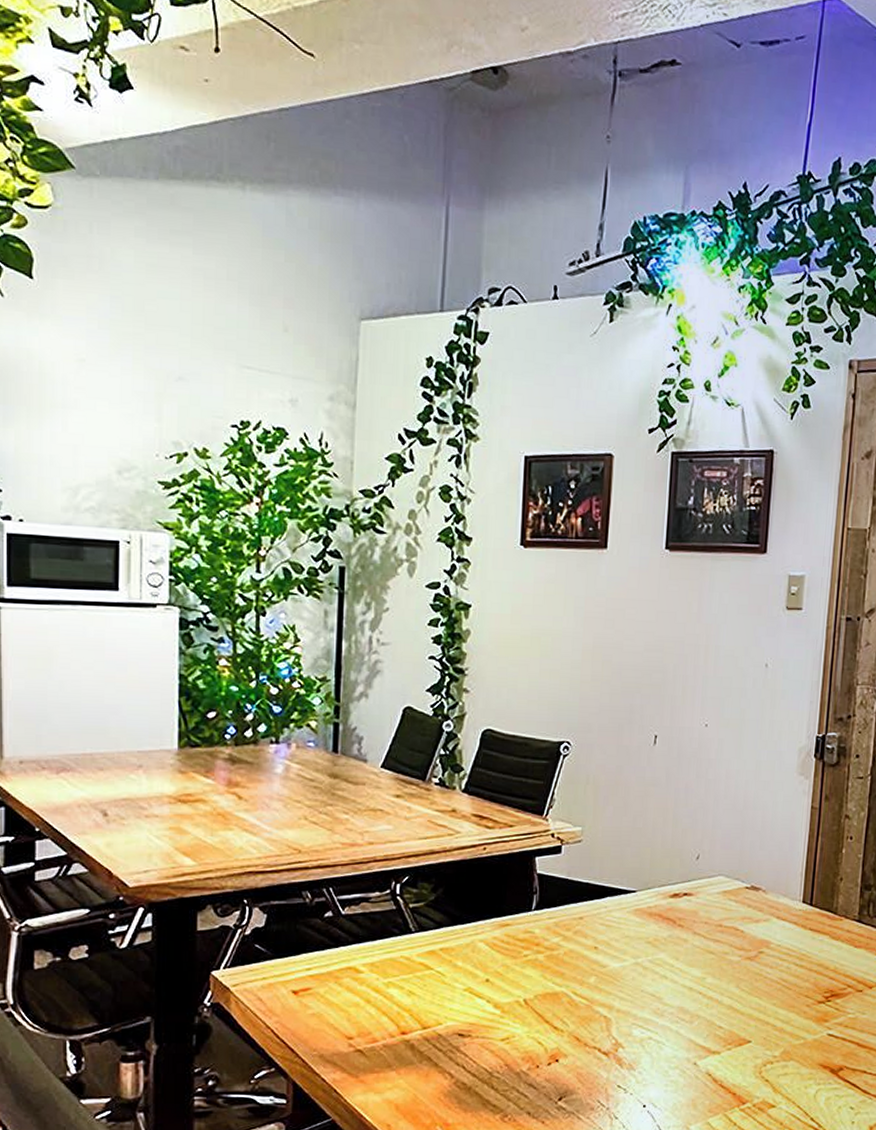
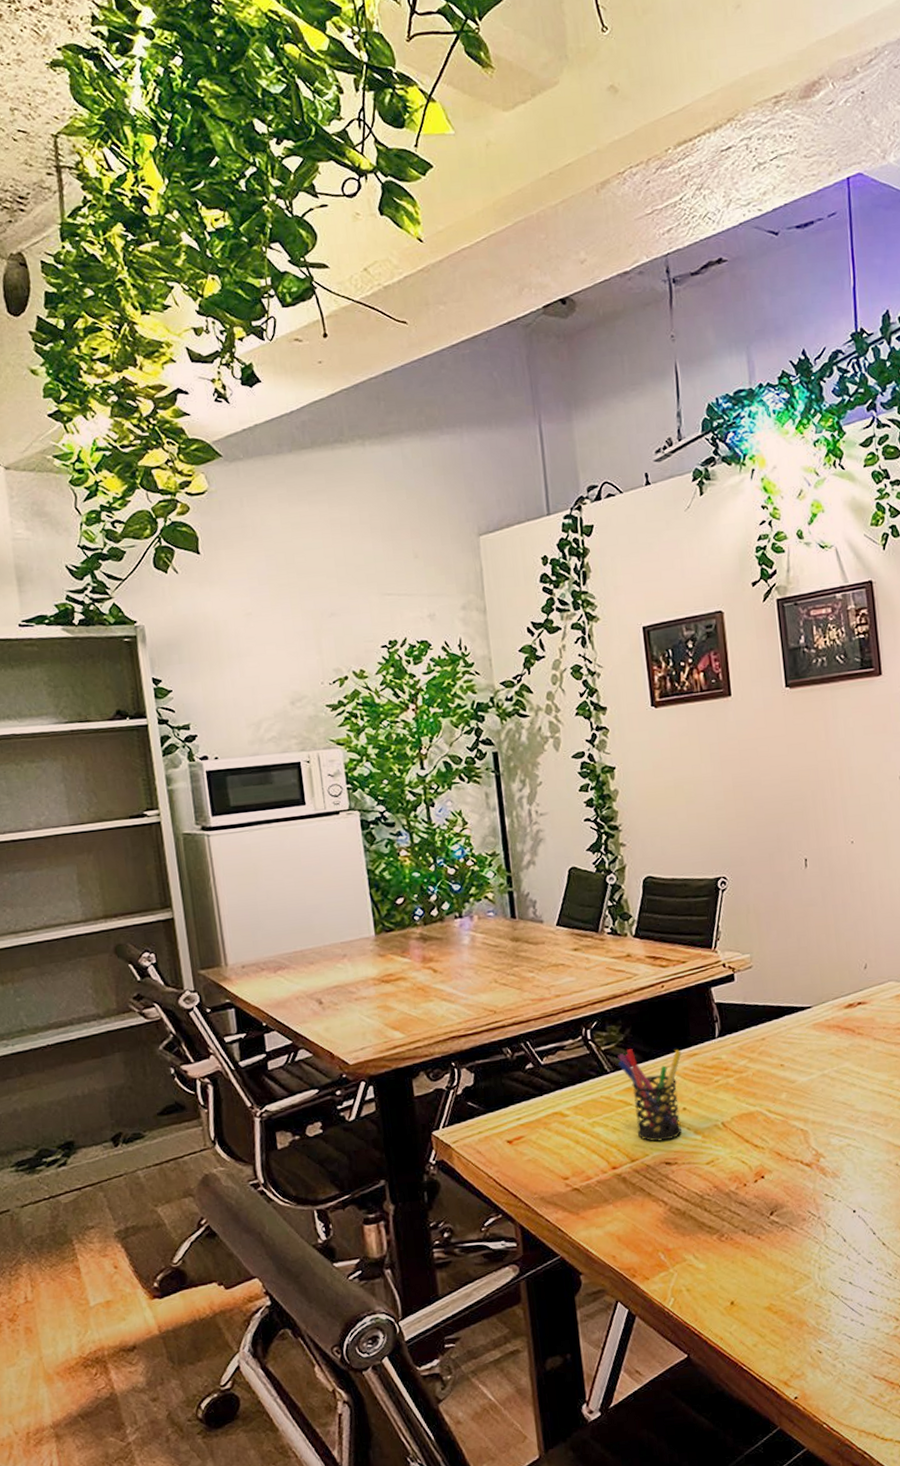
pen holder: none [424,910,494,1011] -> present [617,1049,682,1142]

